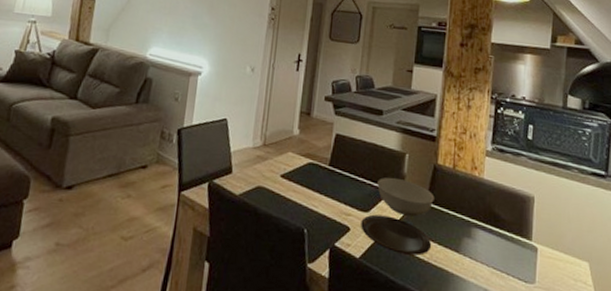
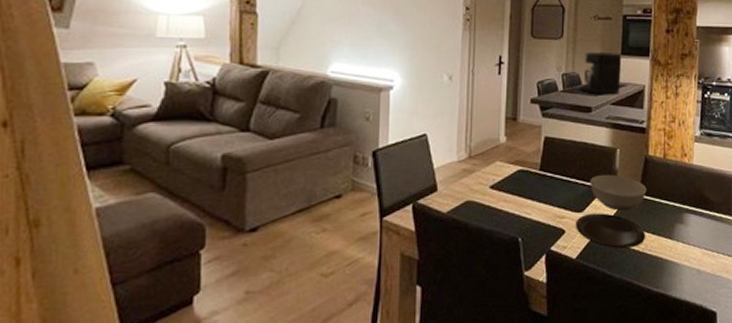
coffee maker: none [372,58,415,101] -> present [579,52,622,95]

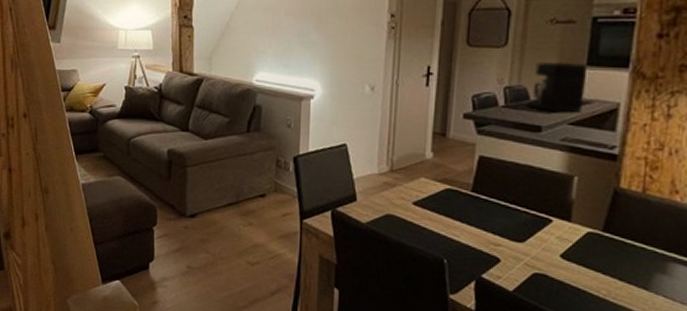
plate: present [576,213,646,248] -> none [514,245,610,292]
bowl: present [590,174,647,211] -> none [535,203,614,249]

